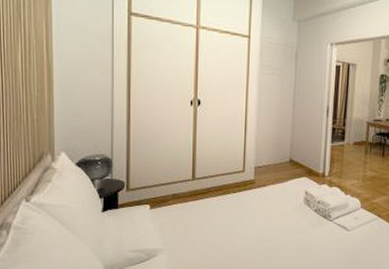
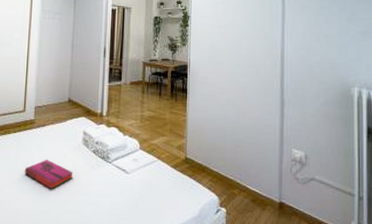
hardback book: none [245,218,295,247] -> present [24,159,74,190]

